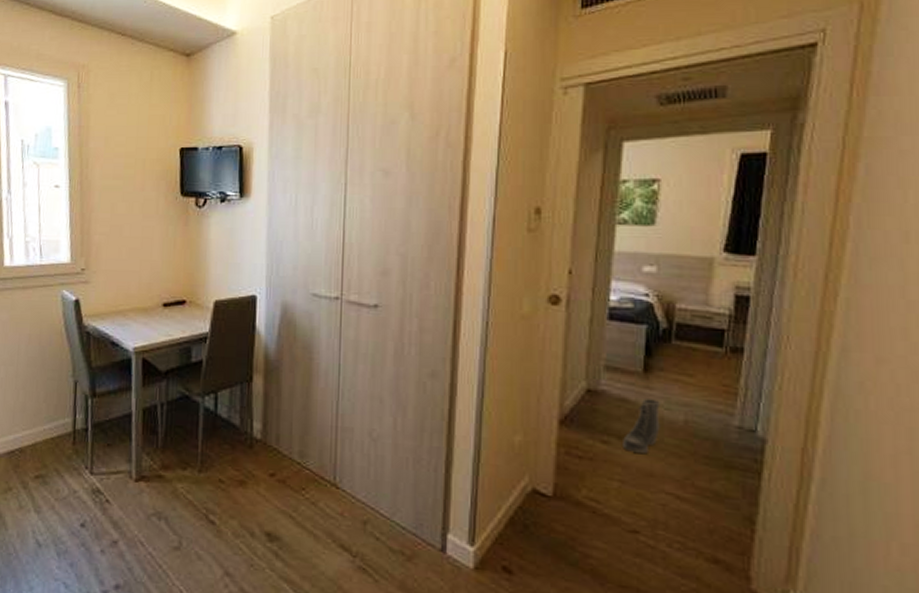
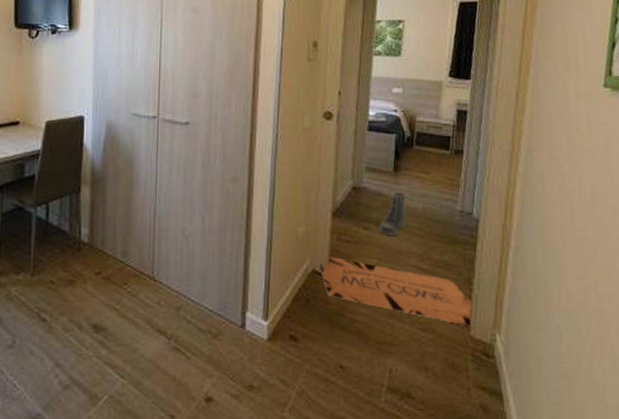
doormat: none [540,472,753,578] -> present [319,255,472,327]

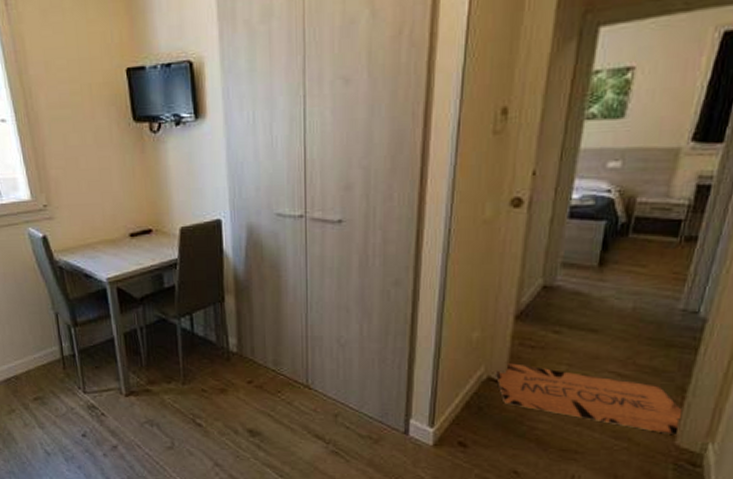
boot: present [379,192,406,236] -> none [573,291,612,340]

